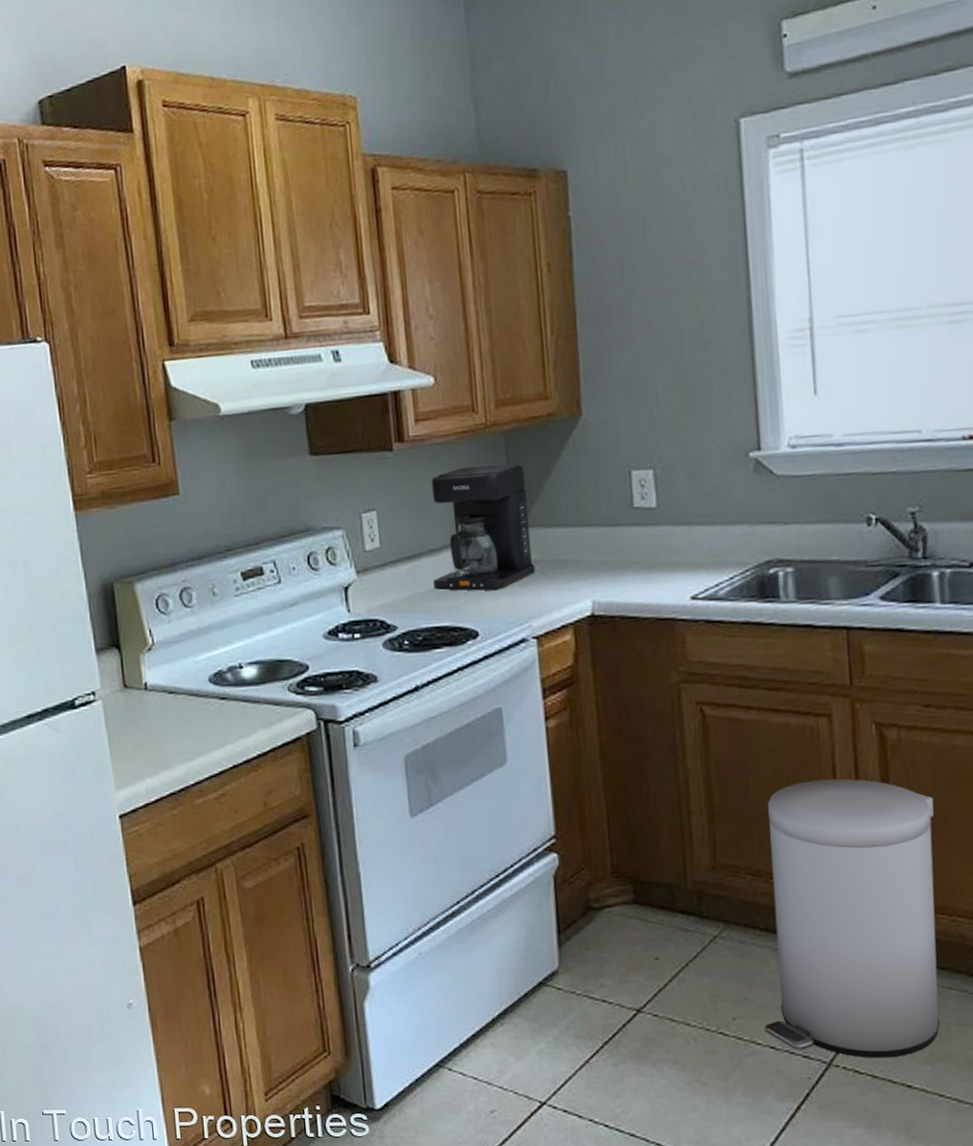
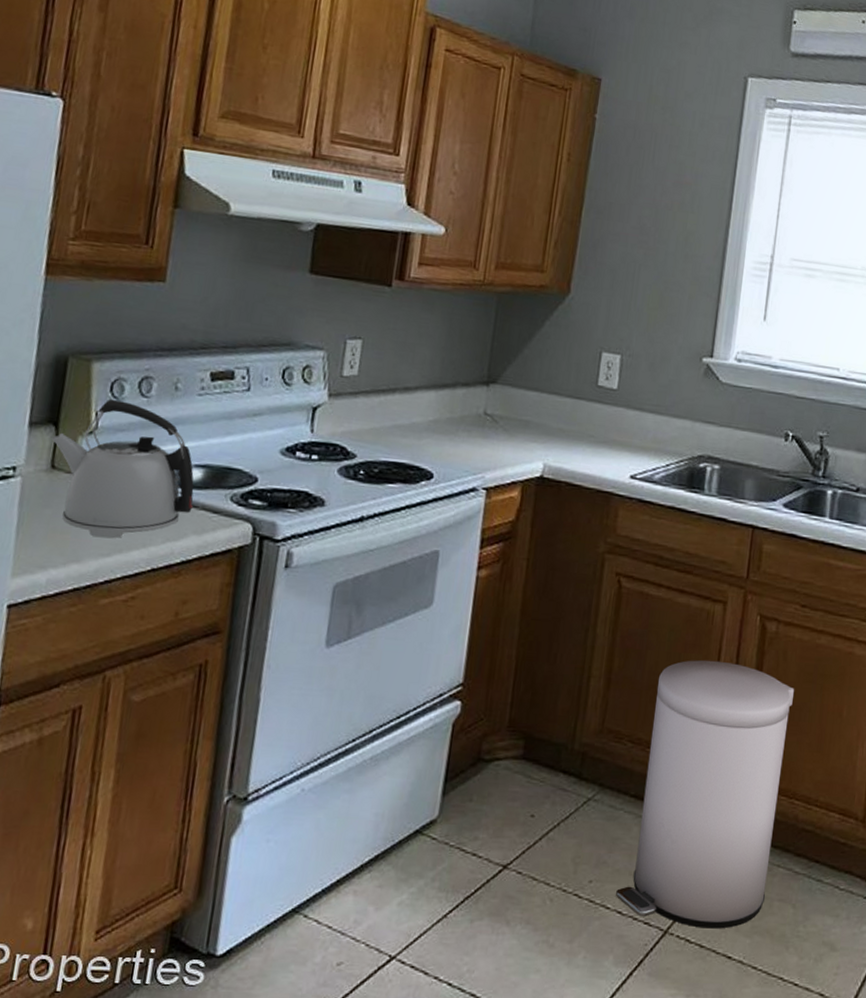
kettle: none [118,614,256,743] -> present [52,398,194,538]
coffee maker: present [431,464,536,591] -> none [400,316,509,438]

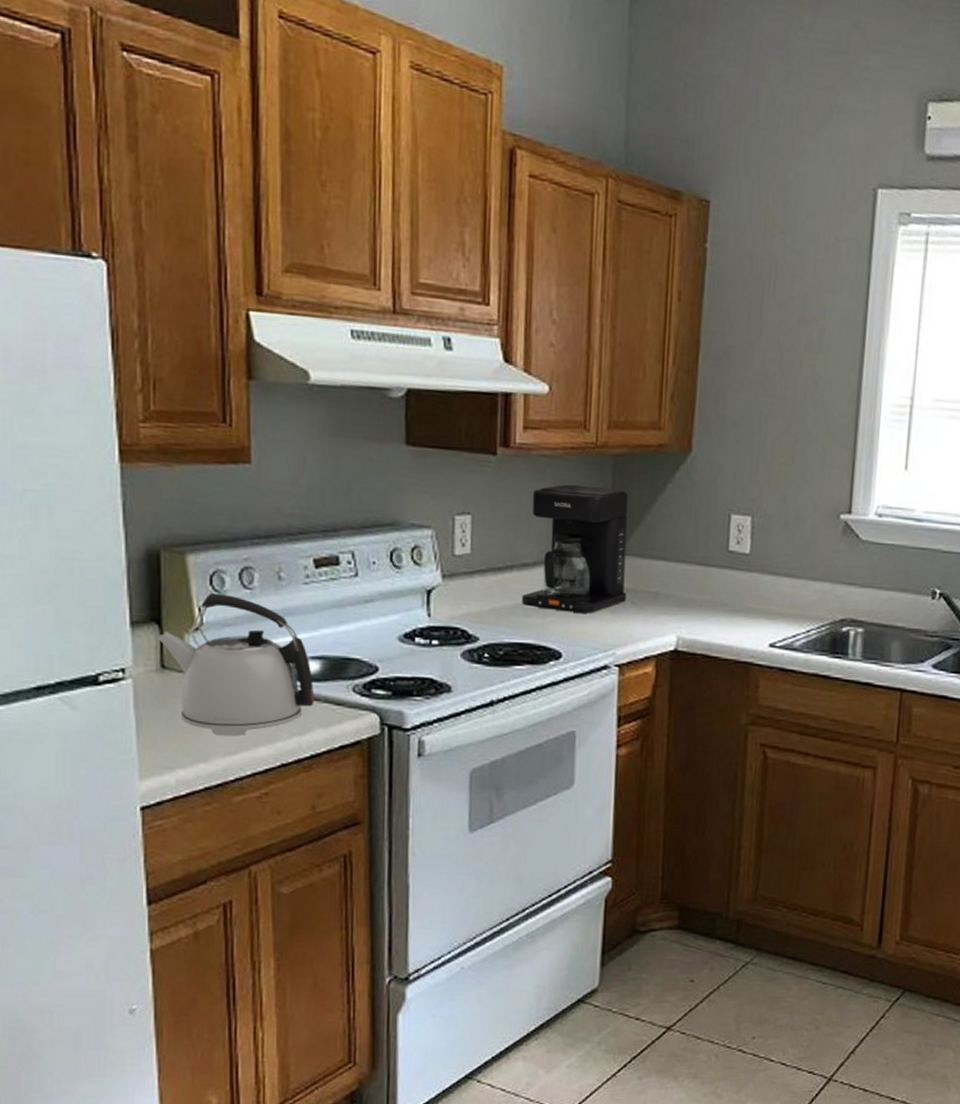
coffee maker: none [400,316,509,438] -> present [521,484,628,614]
pedal bin: present [615,660,795,929] -> none [778,825,950,1074]

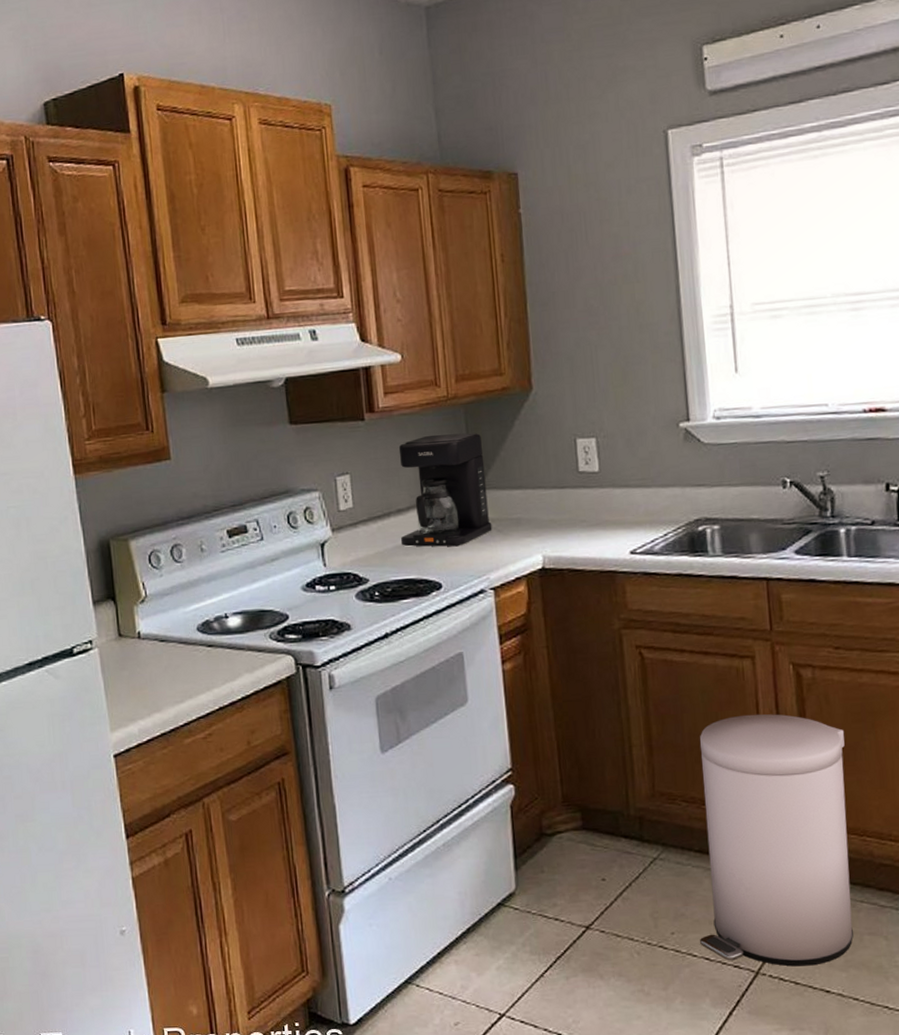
kettle: present [157,592,315,735] -> none [113,569,240,688]
pedal bin: none [778,825,950,1074] -> present [699,713,853,967]

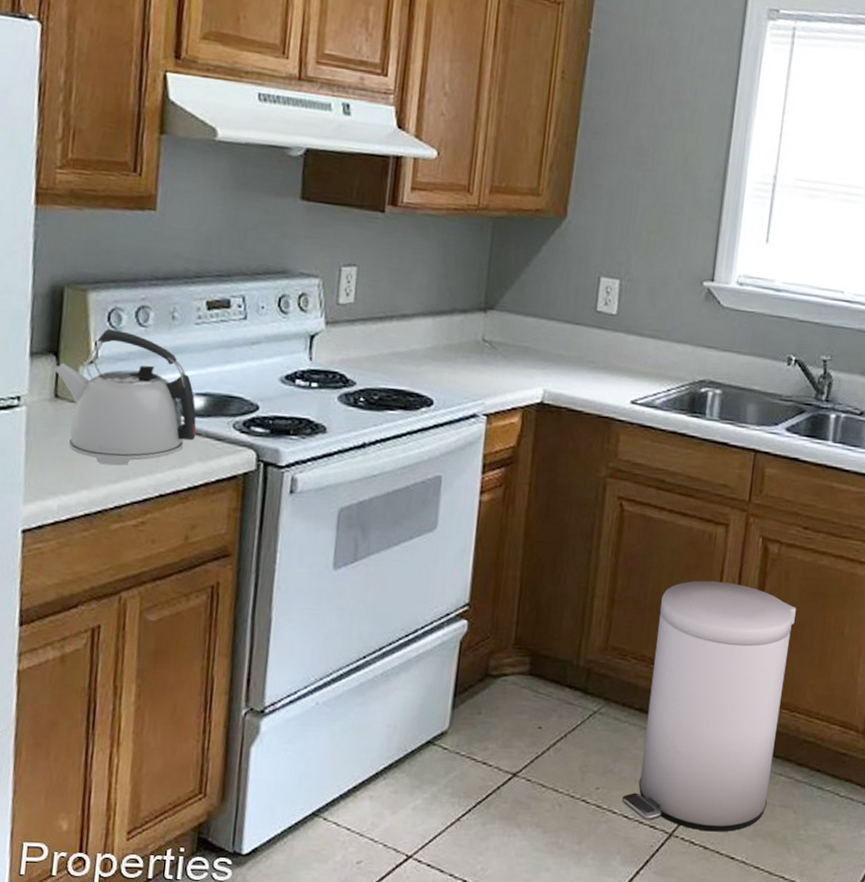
kettle: none [113,569,240,688] -> present [53,328,197,465]
coffee maker: present [398,432,492,547] -> none [398,242,505,365]

